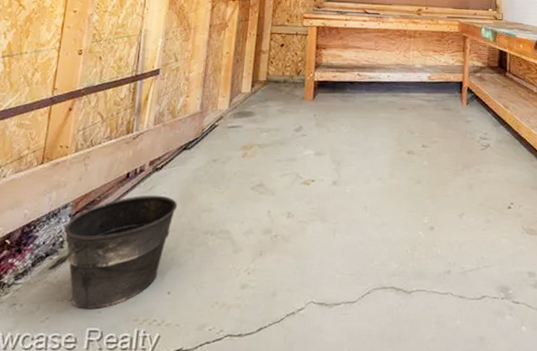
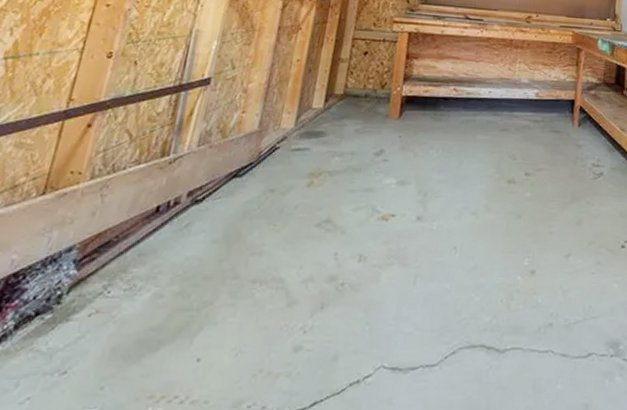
bucket: present [47,195,178,310] -> none [35,234,220,385]

